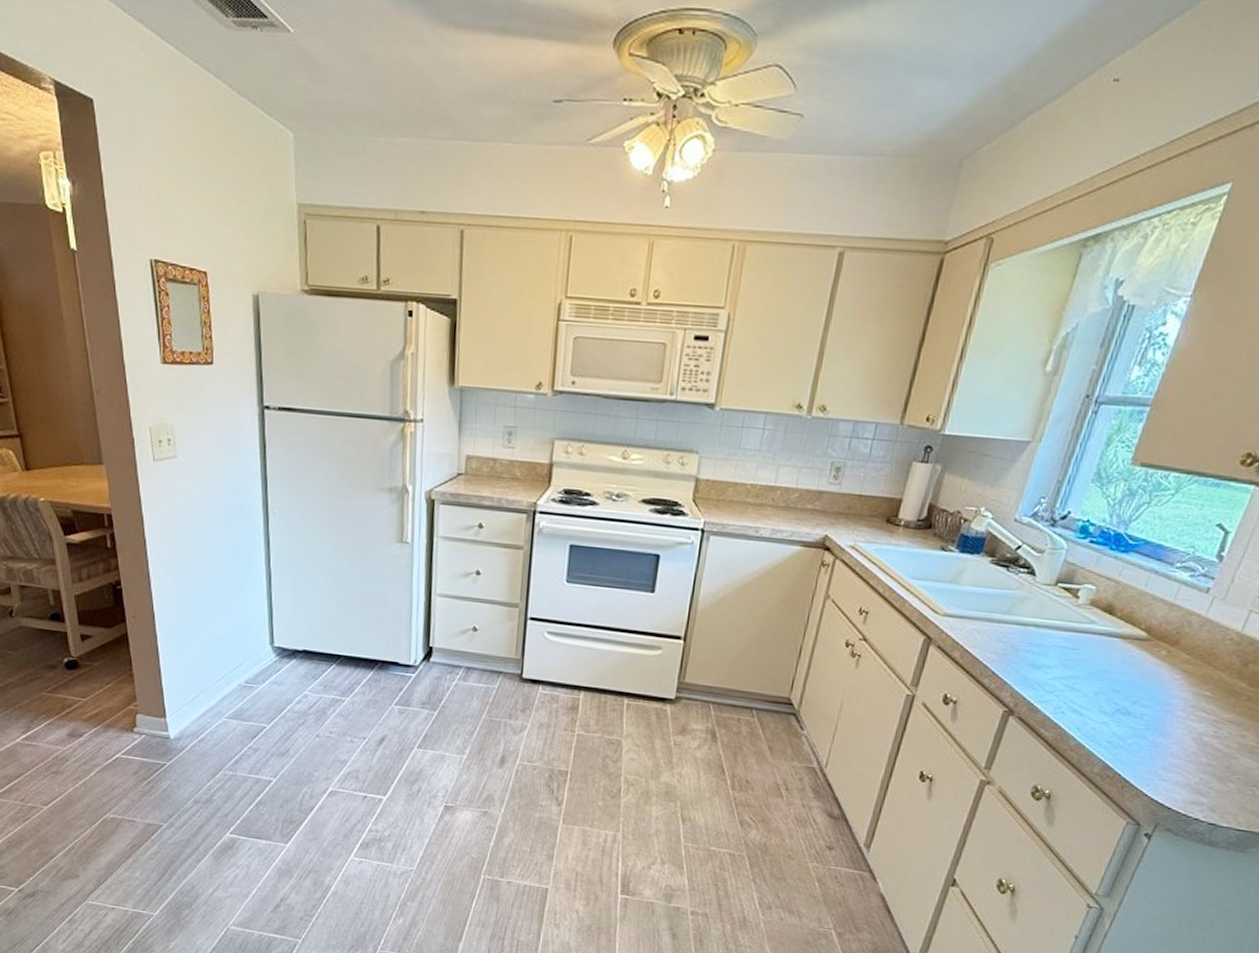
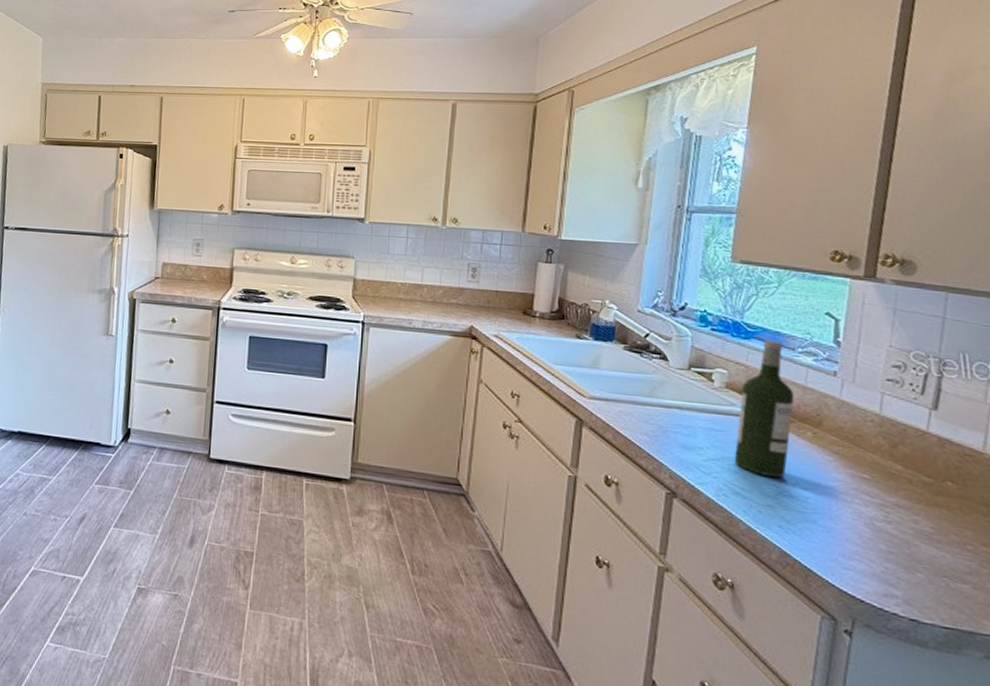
wine bottle: none [1080,553,1162,697] -> present [734,339,795,479]

